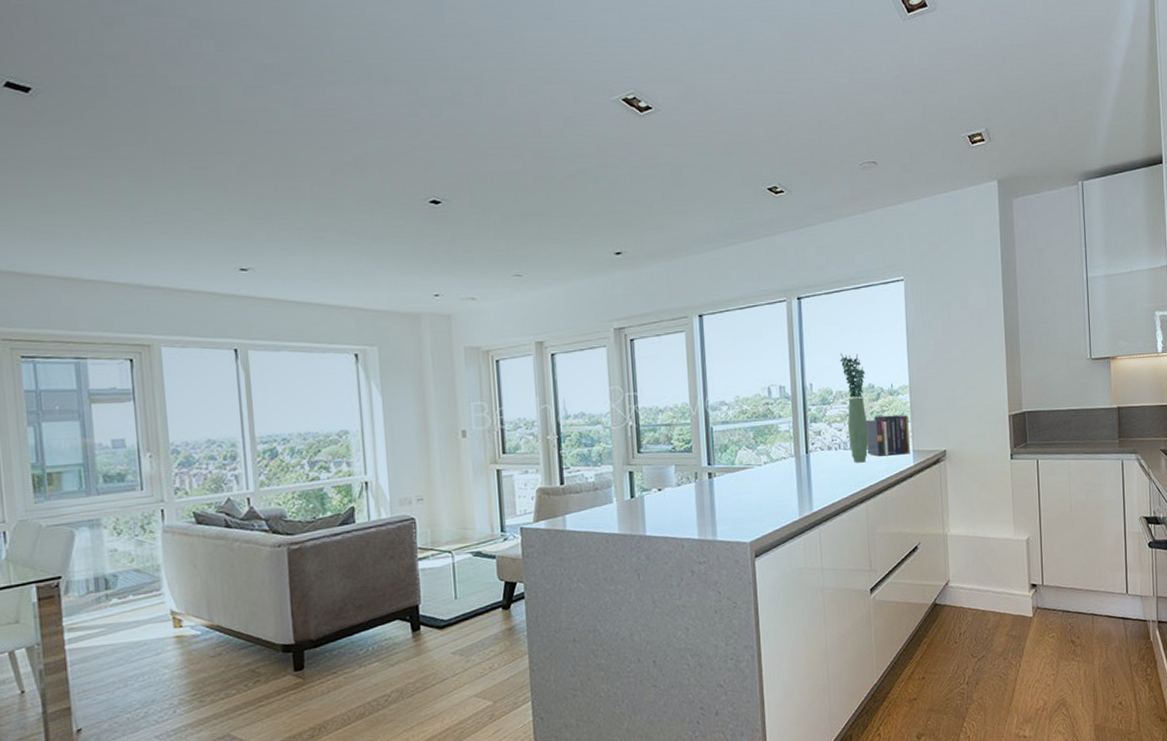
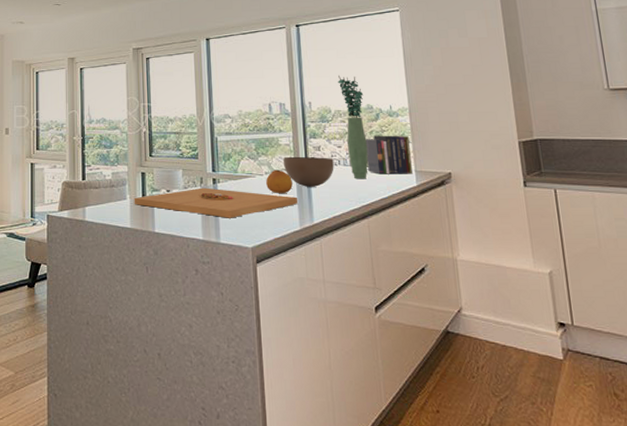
platter: none [621,483,798,514] -> present [134,187,299,218]
fruit: none [765,458,792,484] -> present [266,169,293,193]
bowl: none [783,442,835,475] -> present [283,156,334,187]

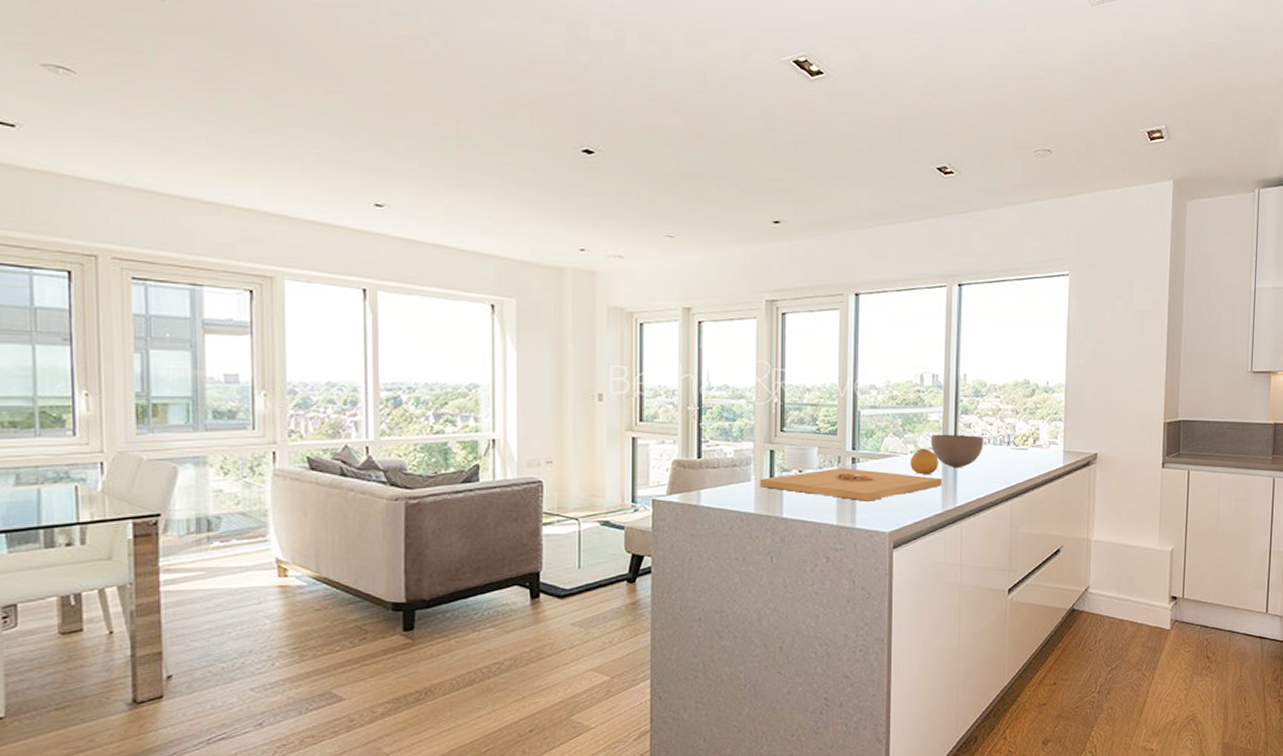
vase: present [338,75,369,179] -> none [997,344,1022,460]
books: present [365,135,413,174] -> none [1017,413,1062,455]

